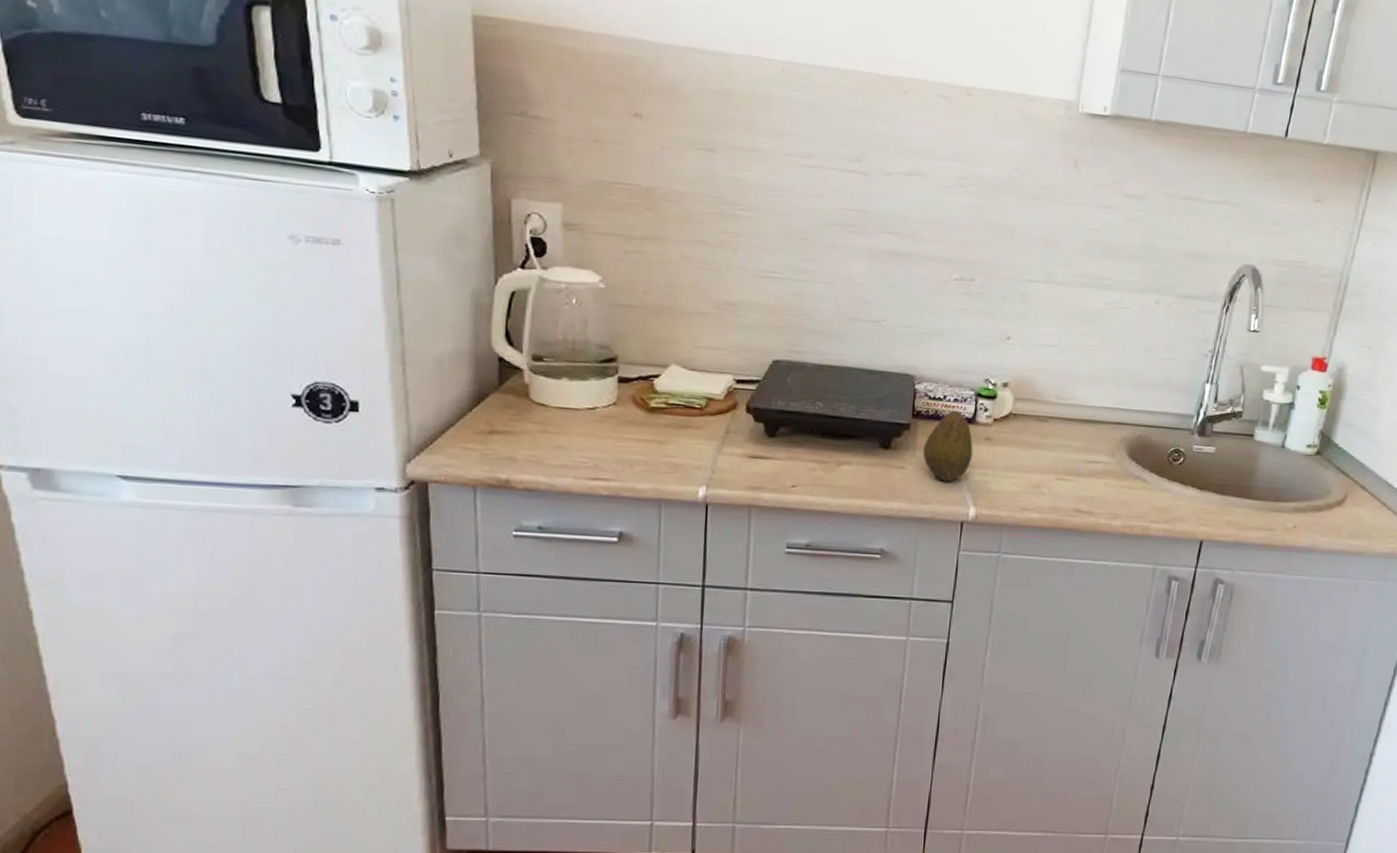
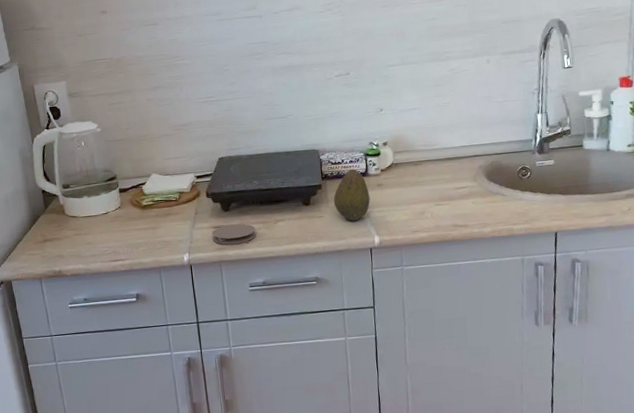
coaster: none [744,456,809,485] -> present [212,223,256,245]

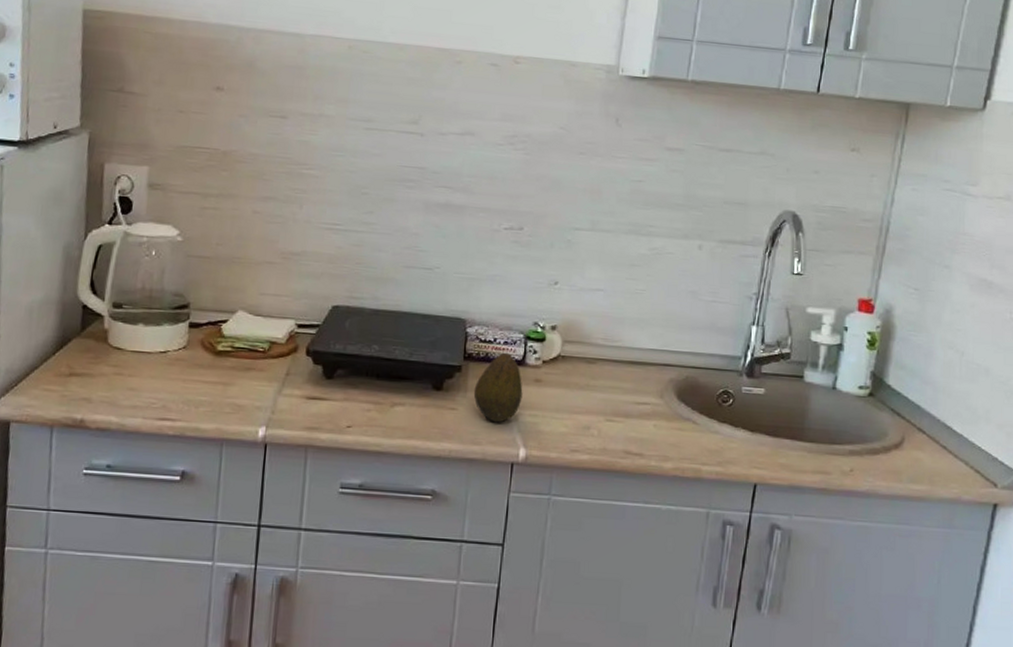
coaster: present [212,223,256,245] -> none [302,397,364,426]

